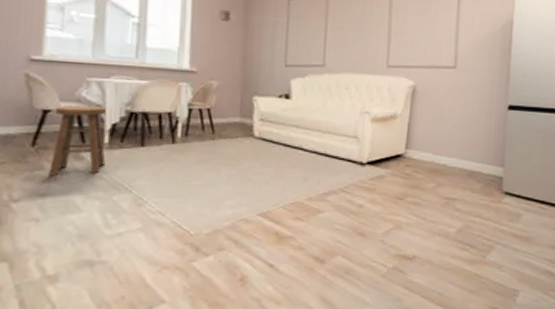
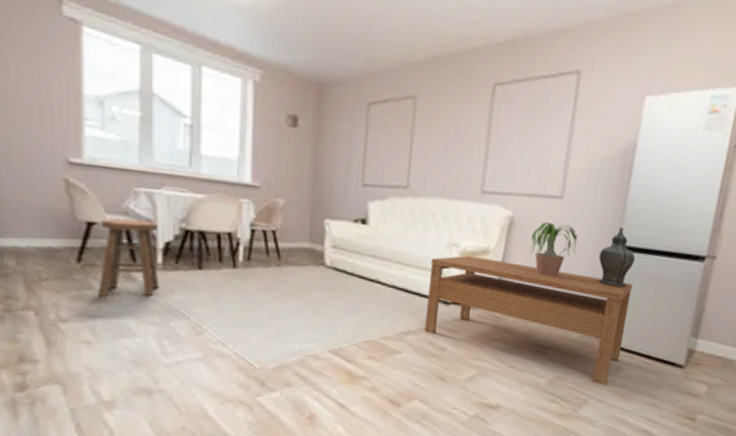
coffee table: none [344,120,523,232] -> present [425,255,633,387]
potted plant: none [430,89,473,136] -> present [528,222,578,278]
decorative urn: none [491,89,523,142] -> present [598,226,636,288]

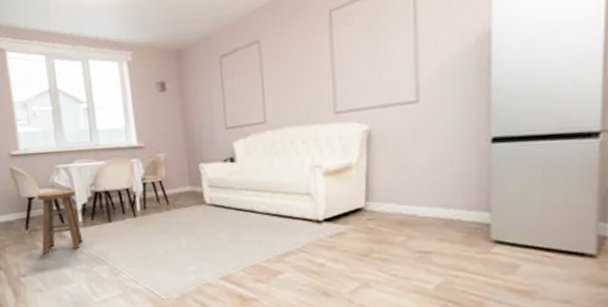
coffee table: present [425,255,633,387] -> none [297,173,514,286]
potted plant: present [528,222,578,278] -> none [391,127,445,183]
decorative urn: present [598,226,636,288] -> none [470,118,513,181]

